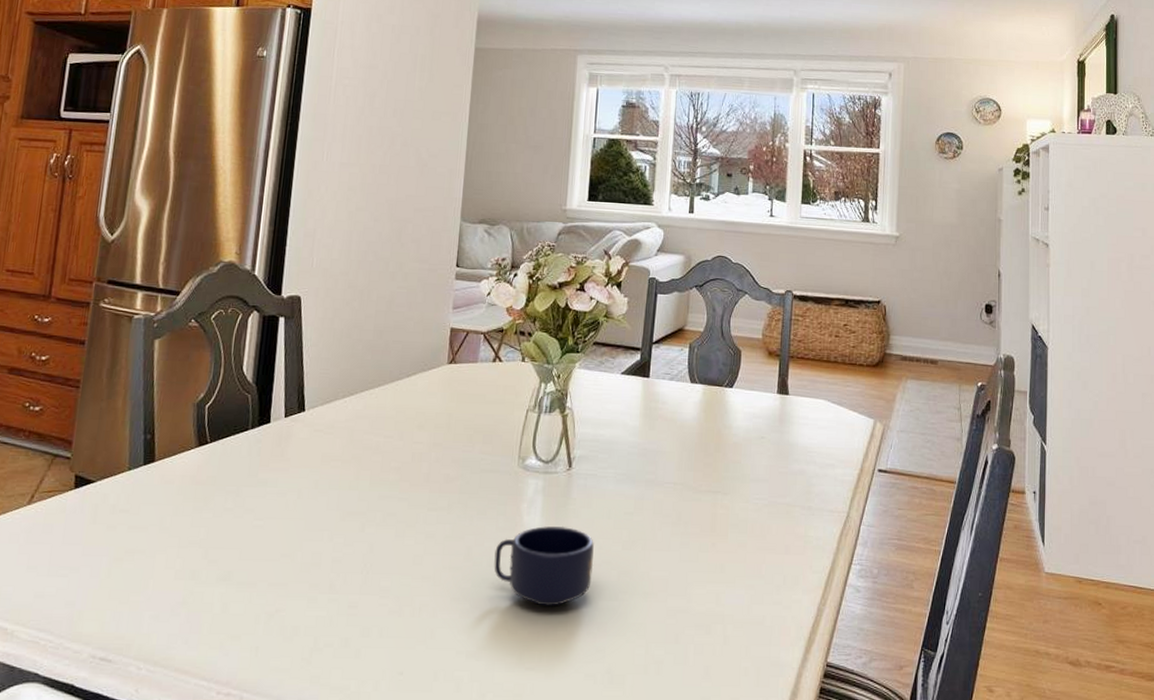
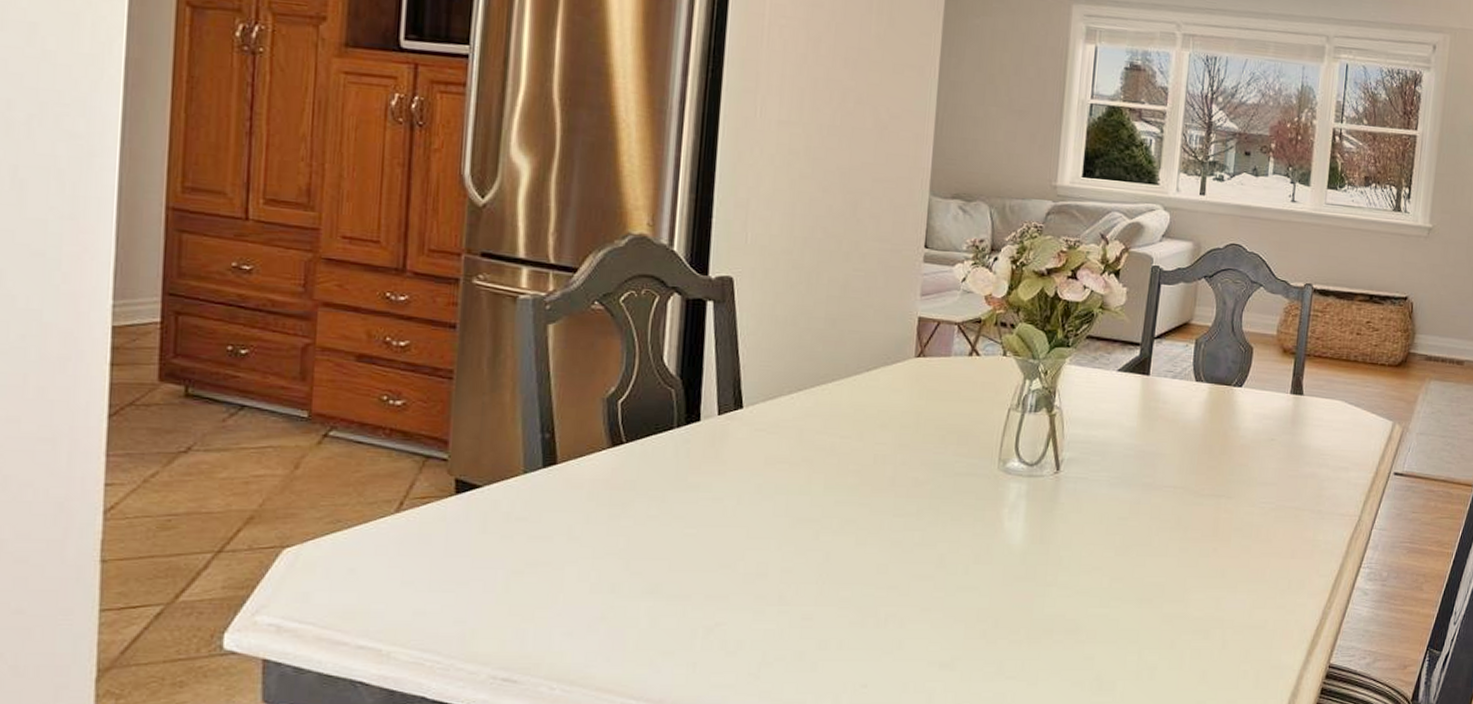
mug: present [494,526,594,606] -> none [970,531,1084,615]

